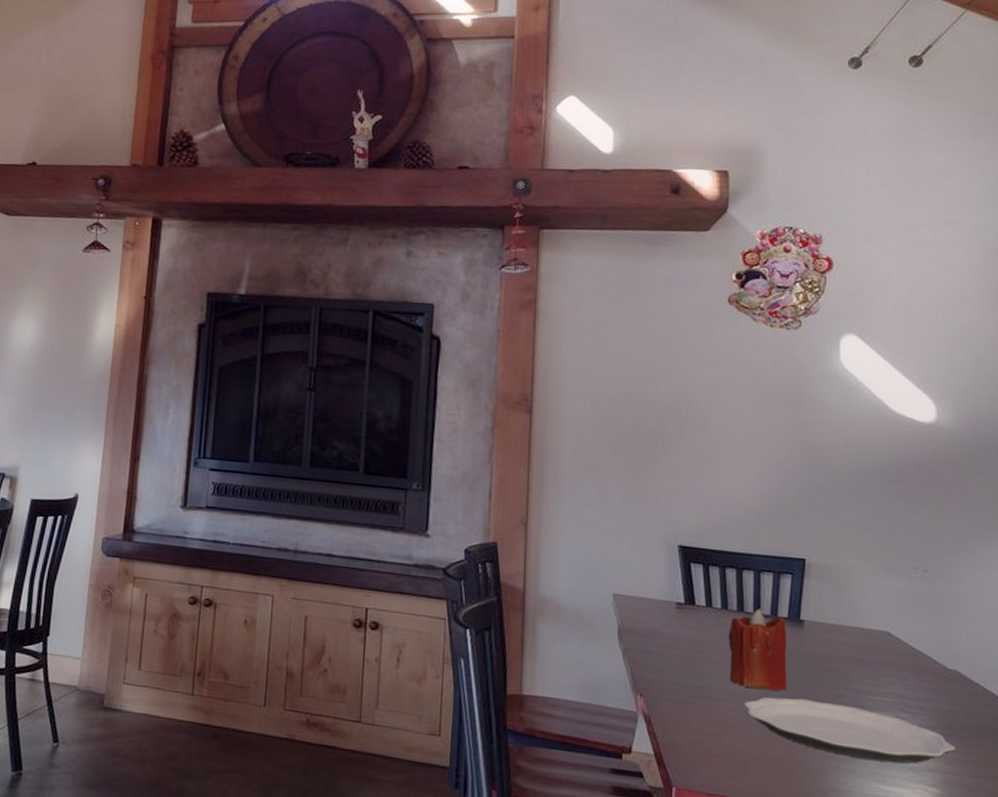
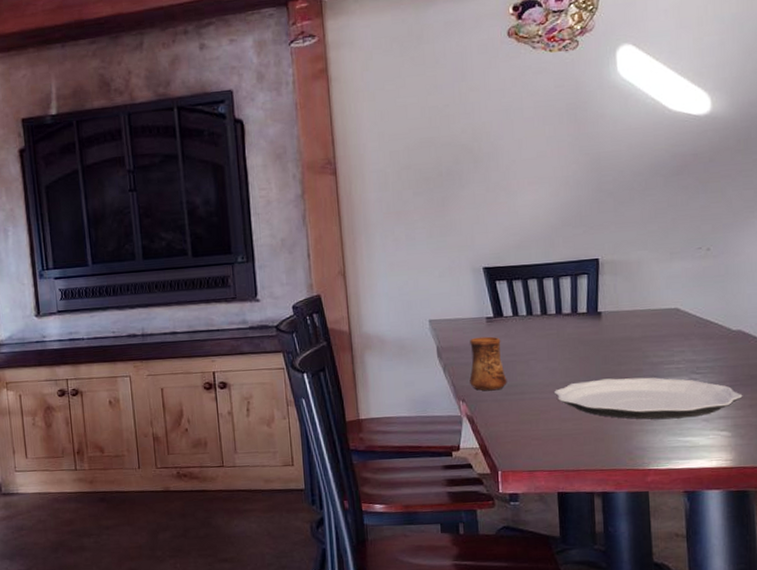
cup: none [651,623,693,690] -> present [469,336,507,391]
candle: present [728,609,788,692] -> none [534,309,592,378]

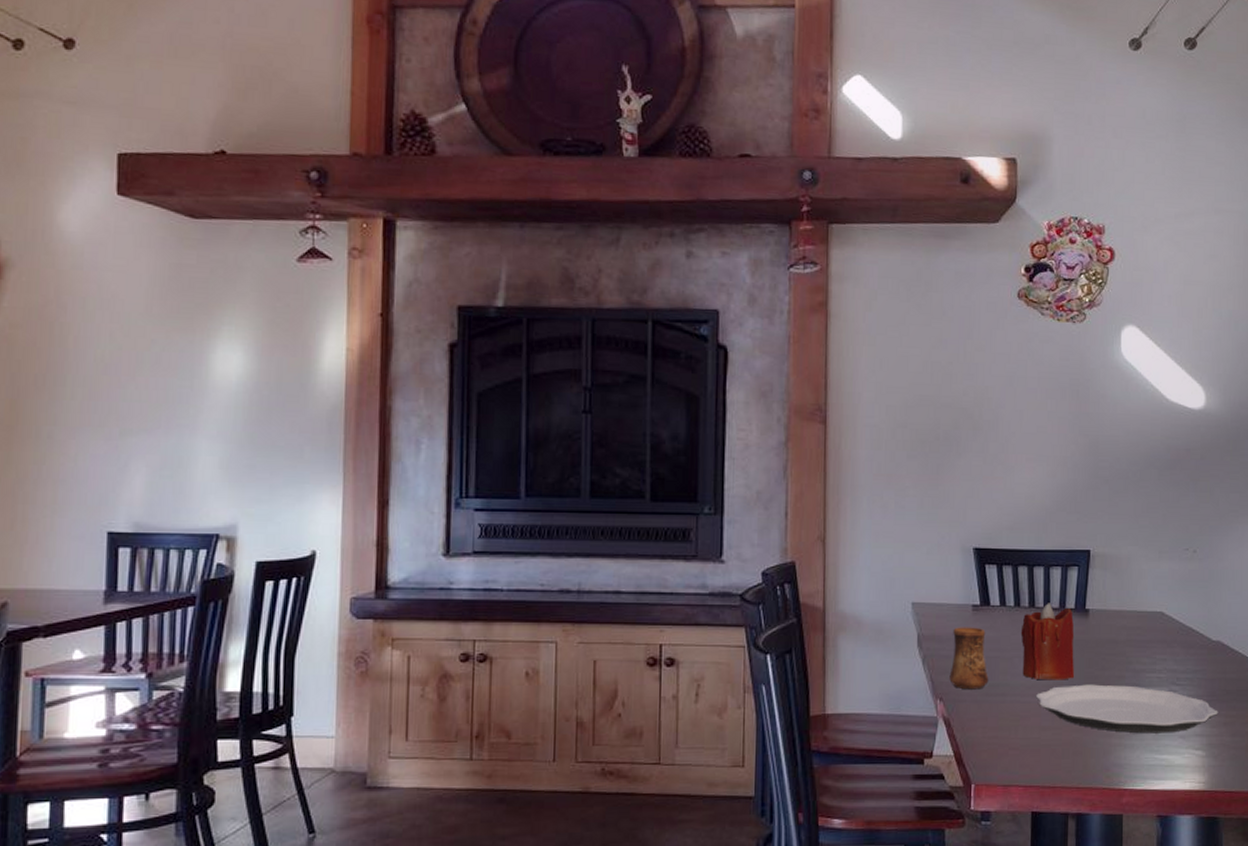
candle: none [534,309,592,378] -> present [1020,603,1075,680]

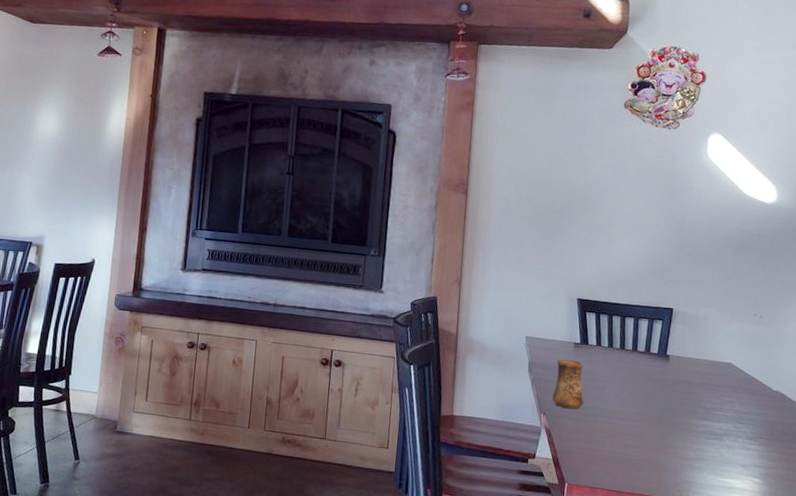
candle: present [1020,603,1075,680] -> none [611,347,656,410]
plate: present [1035,684,1218,734] -> none [621,414,776,462]

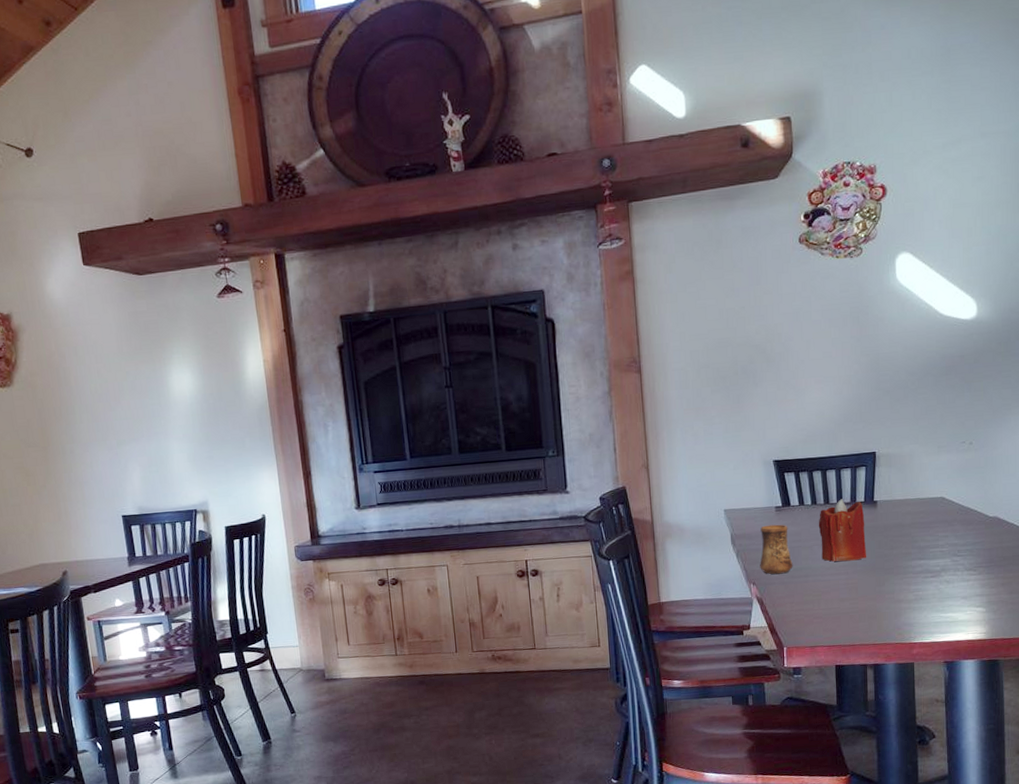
candle: none [611,347,656,410] -> present [818,499,867,562]

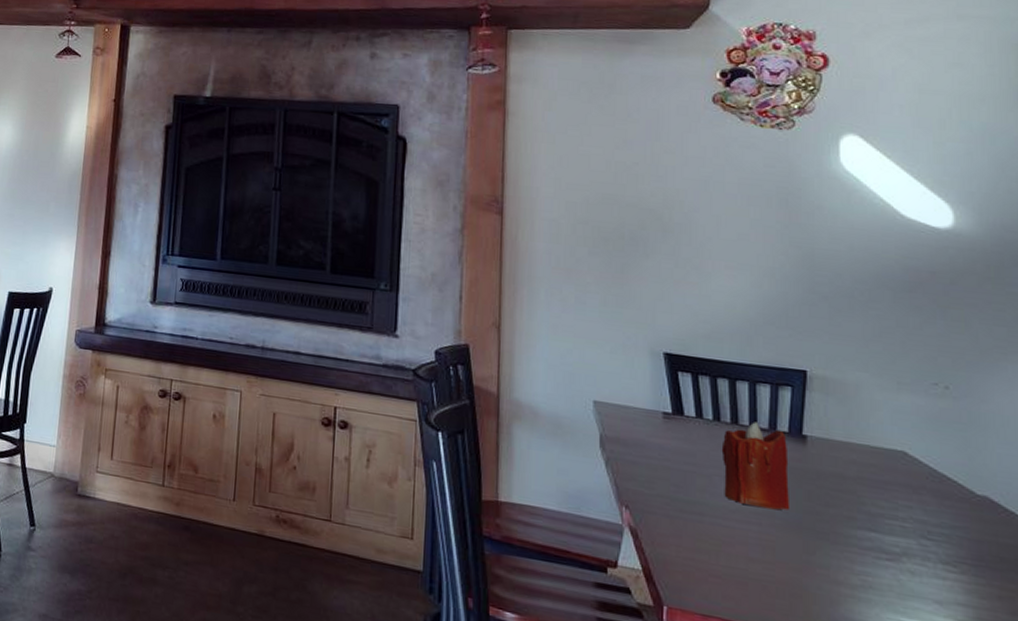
cup: present [760,524,793,574] -> none [636,433,683,504]

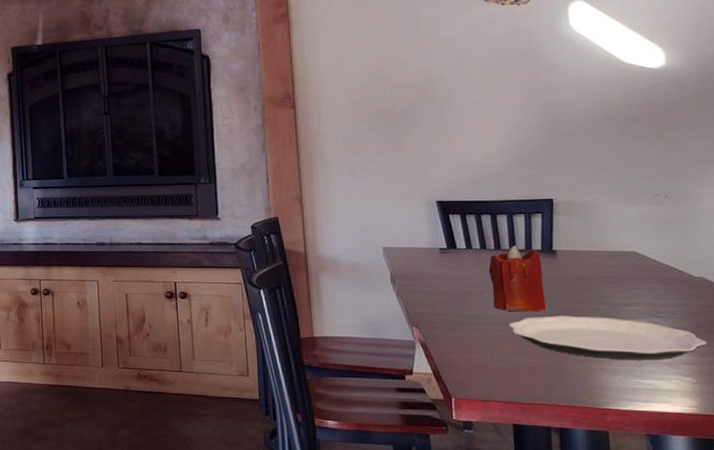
plate: none [740,516,989,597] -> present [508,316,707,361]

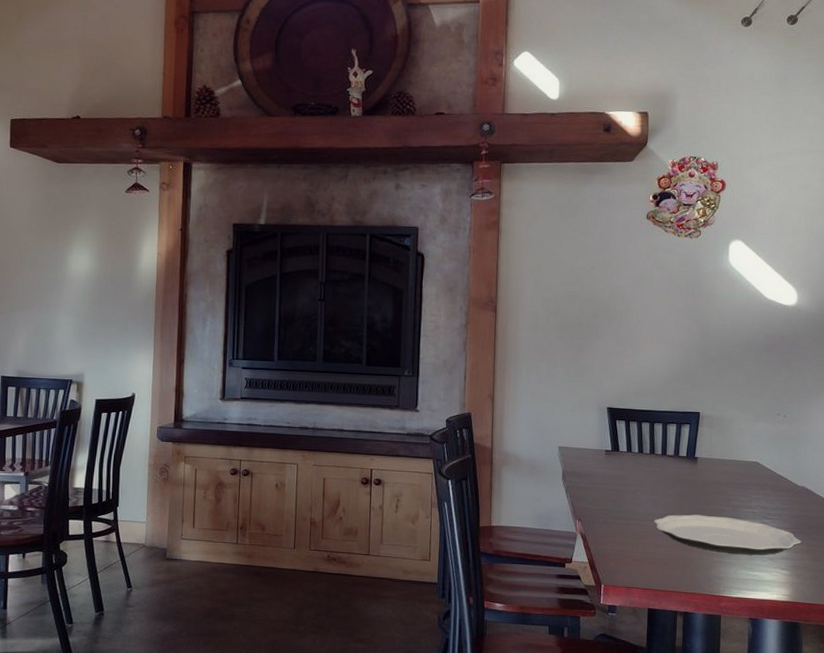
candle: present [488,245,547,312] -> none [643,451,686,511]

